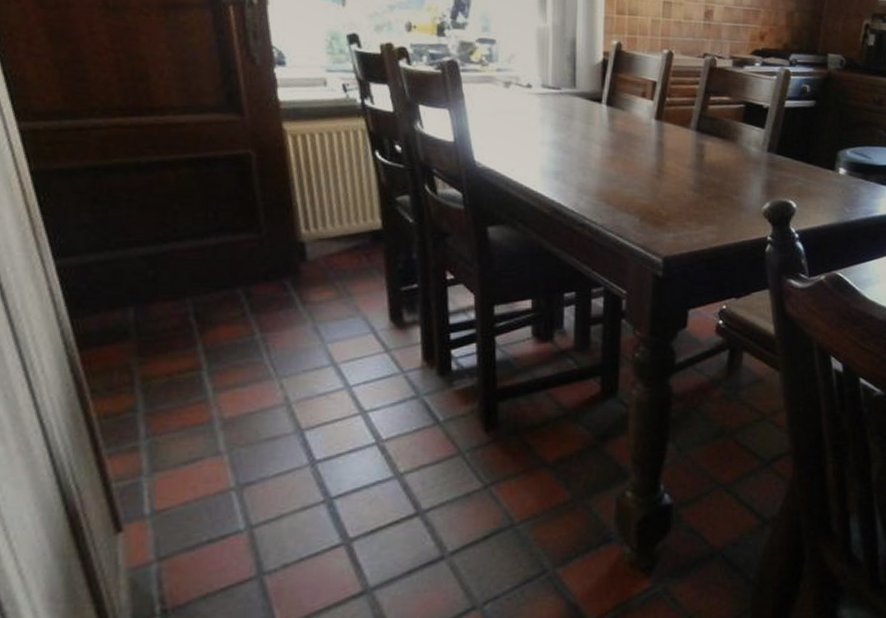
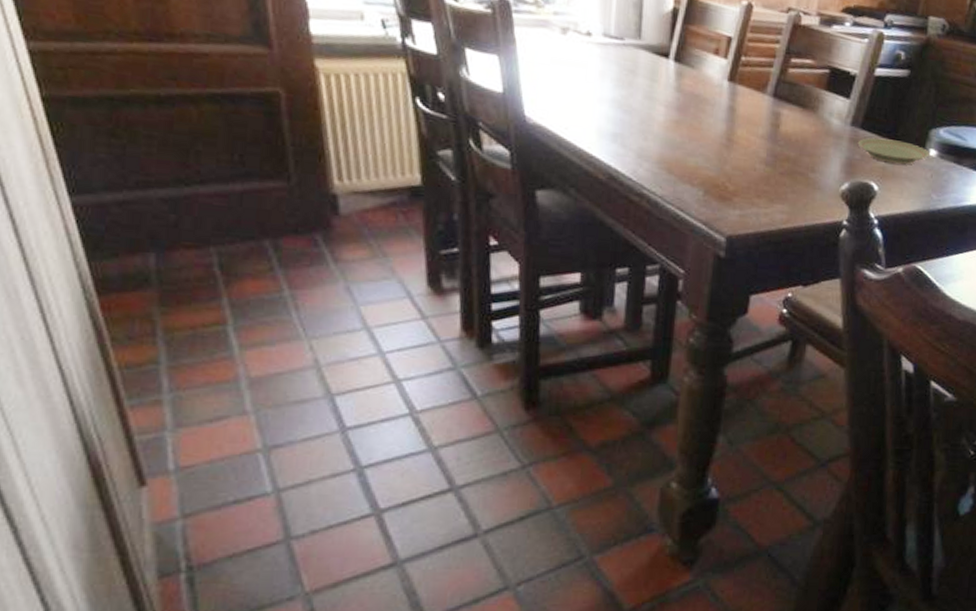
plate: none [774,161,839,183] -> present [857,138,930,165]

